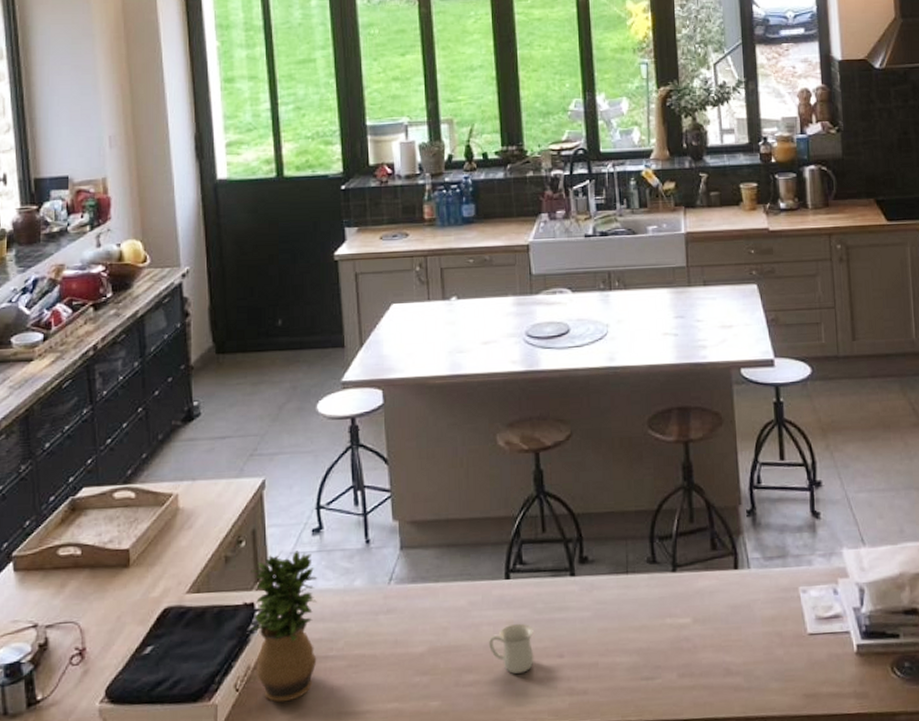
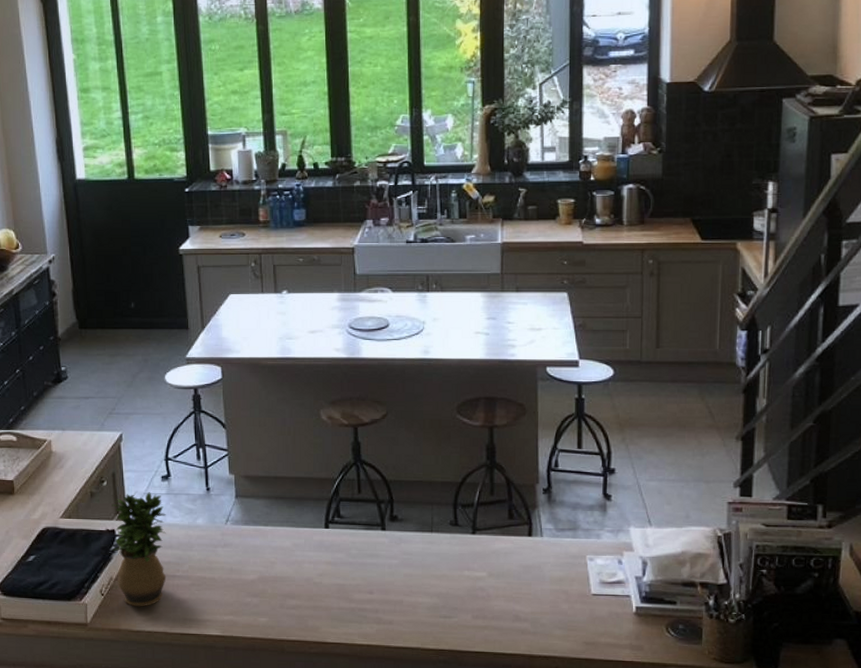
mug: present [489,623,534,674] -> none [310,564,348,603]

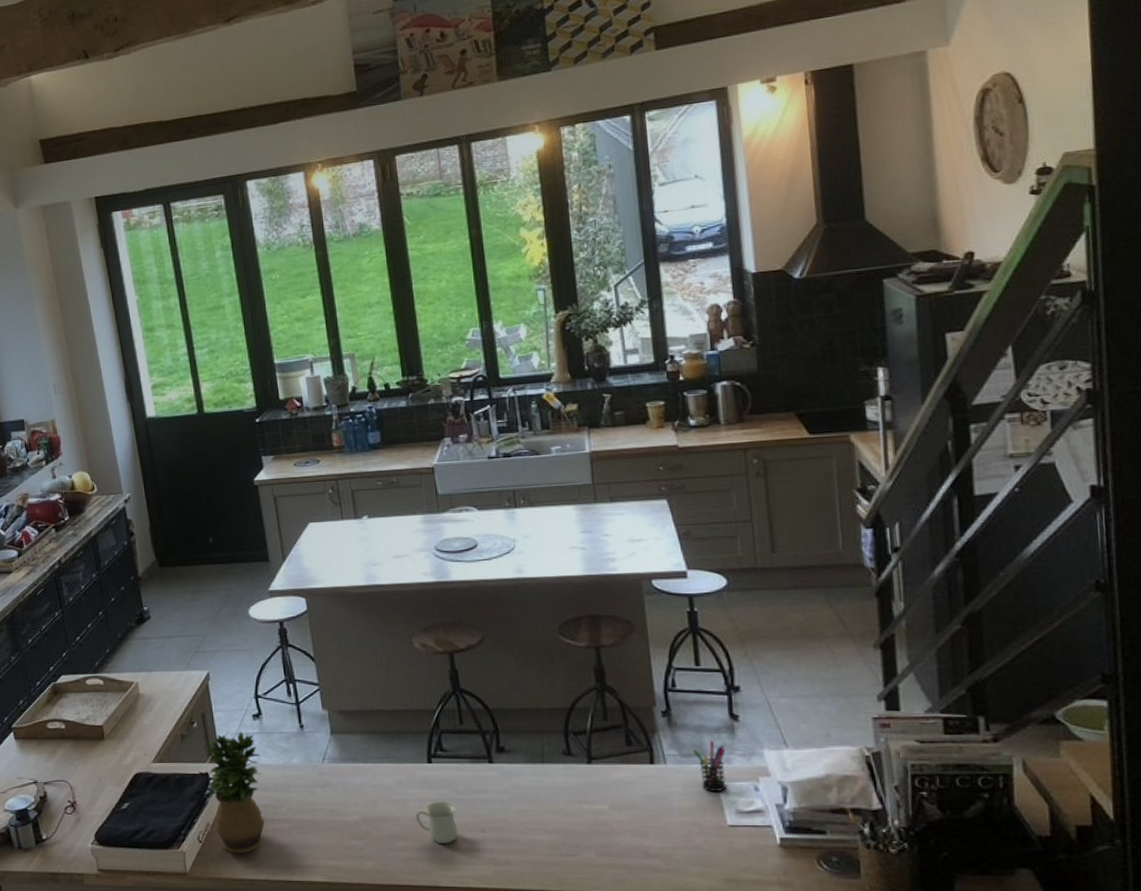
mug: none [310,564,348,603] -> present [416,801,458,843]
pen holder: none [567,518,597,563] -> present [693,741,726,791]

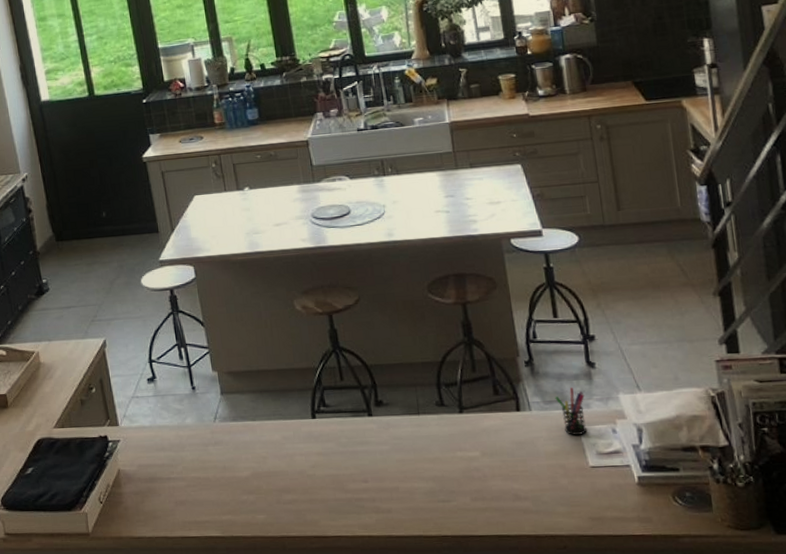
potted plant: present [203,732,265,854] -> none [102,395,162,513]
mug: present [416,801,458,843] -> none [302,454,343,495]

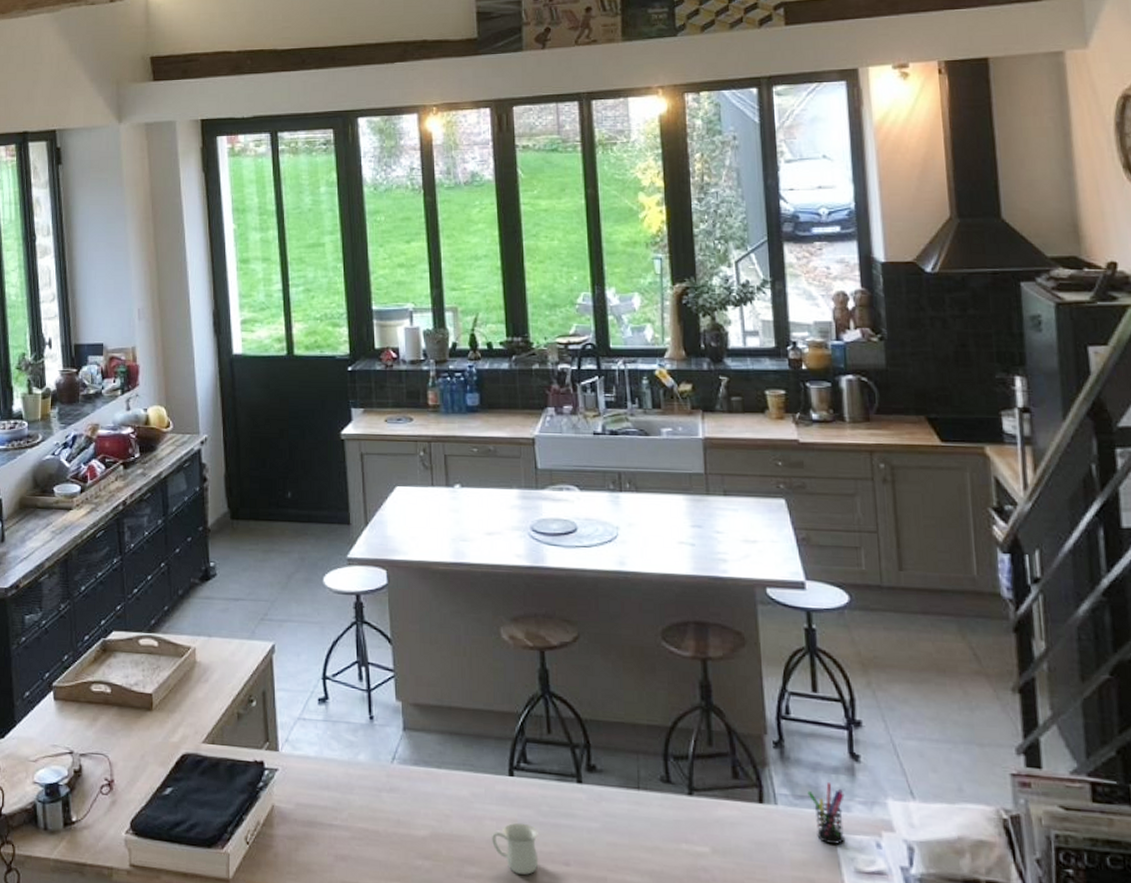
mug: none [302,454,343,495] -> present [492,822,539,875]

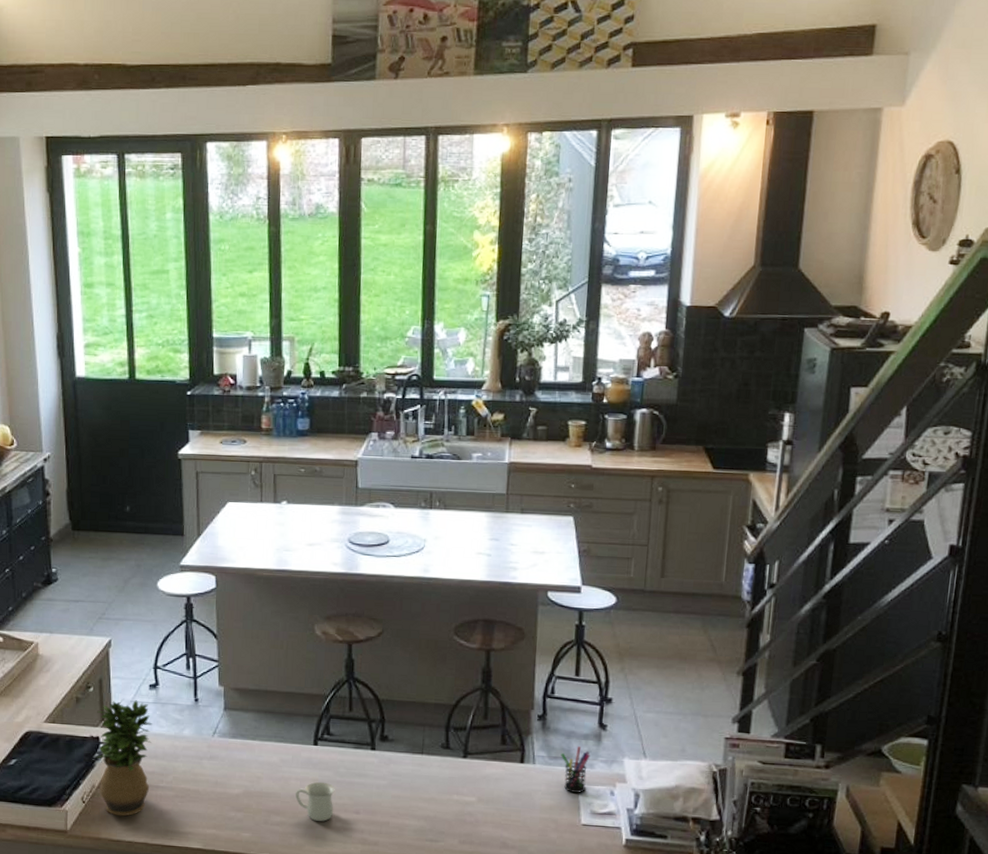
potted plant: none [260,716,324,863] -> present [96,699,153,816]

